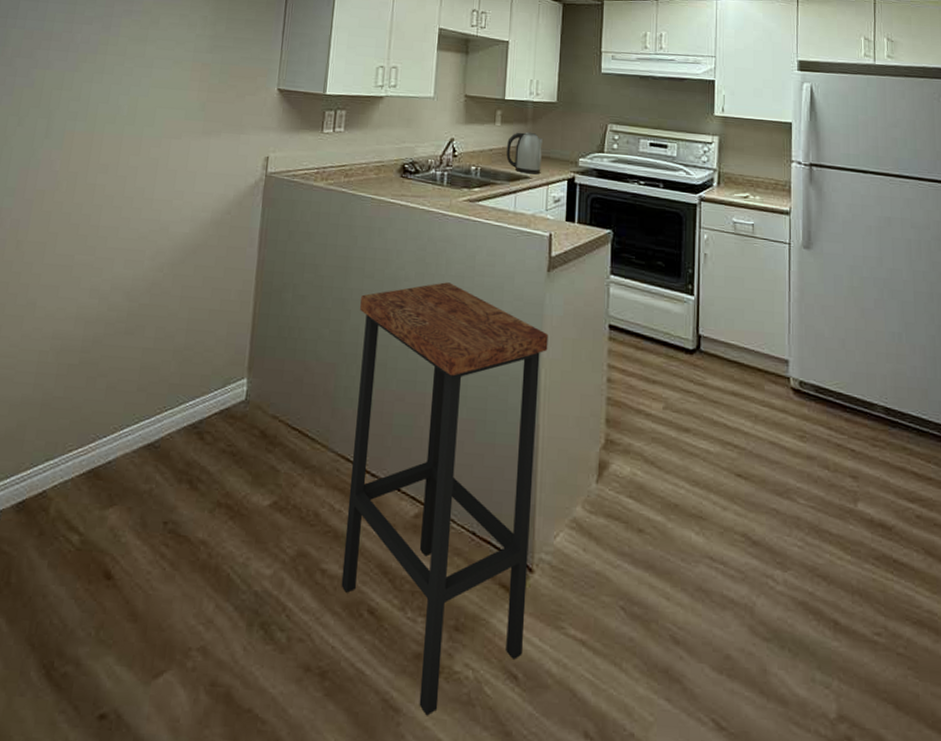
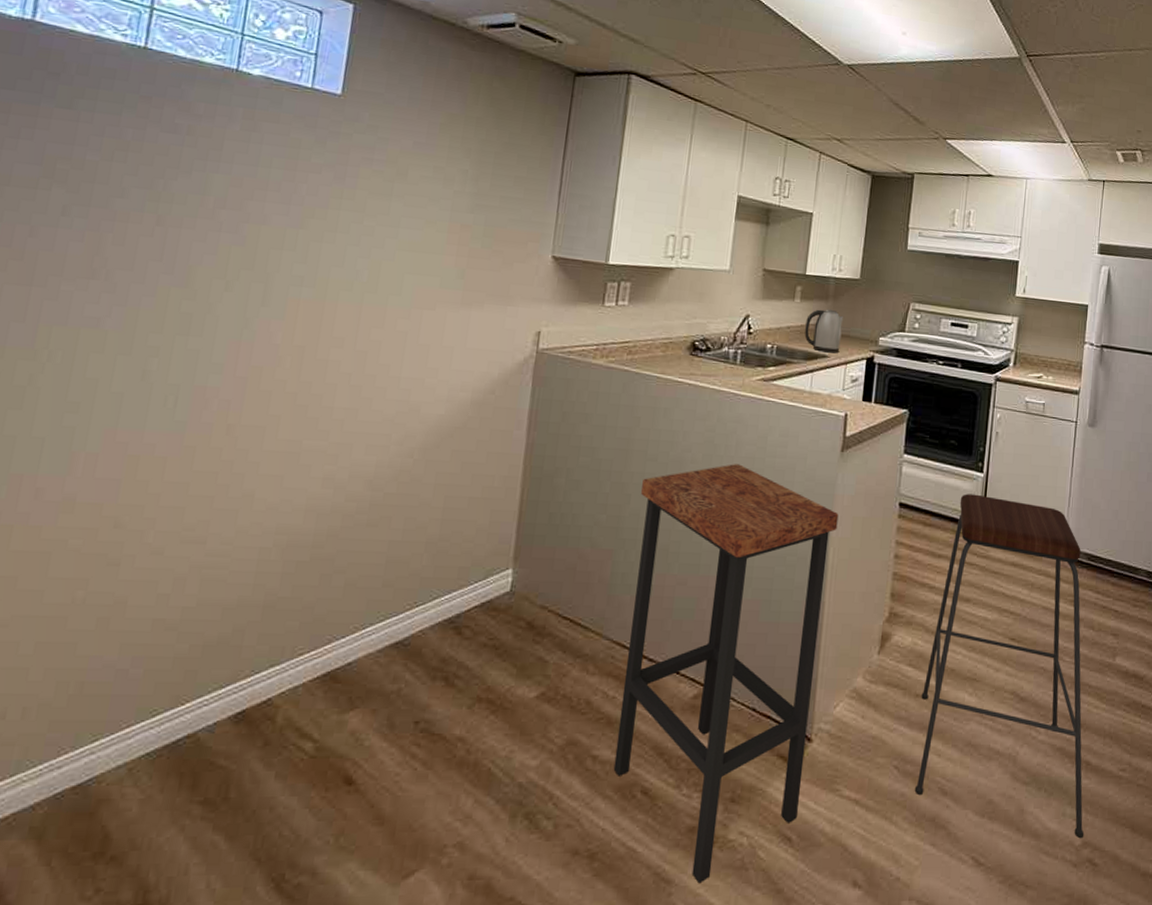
bar stool: none [643,317,839,710] -> present [914,494,1084,838]

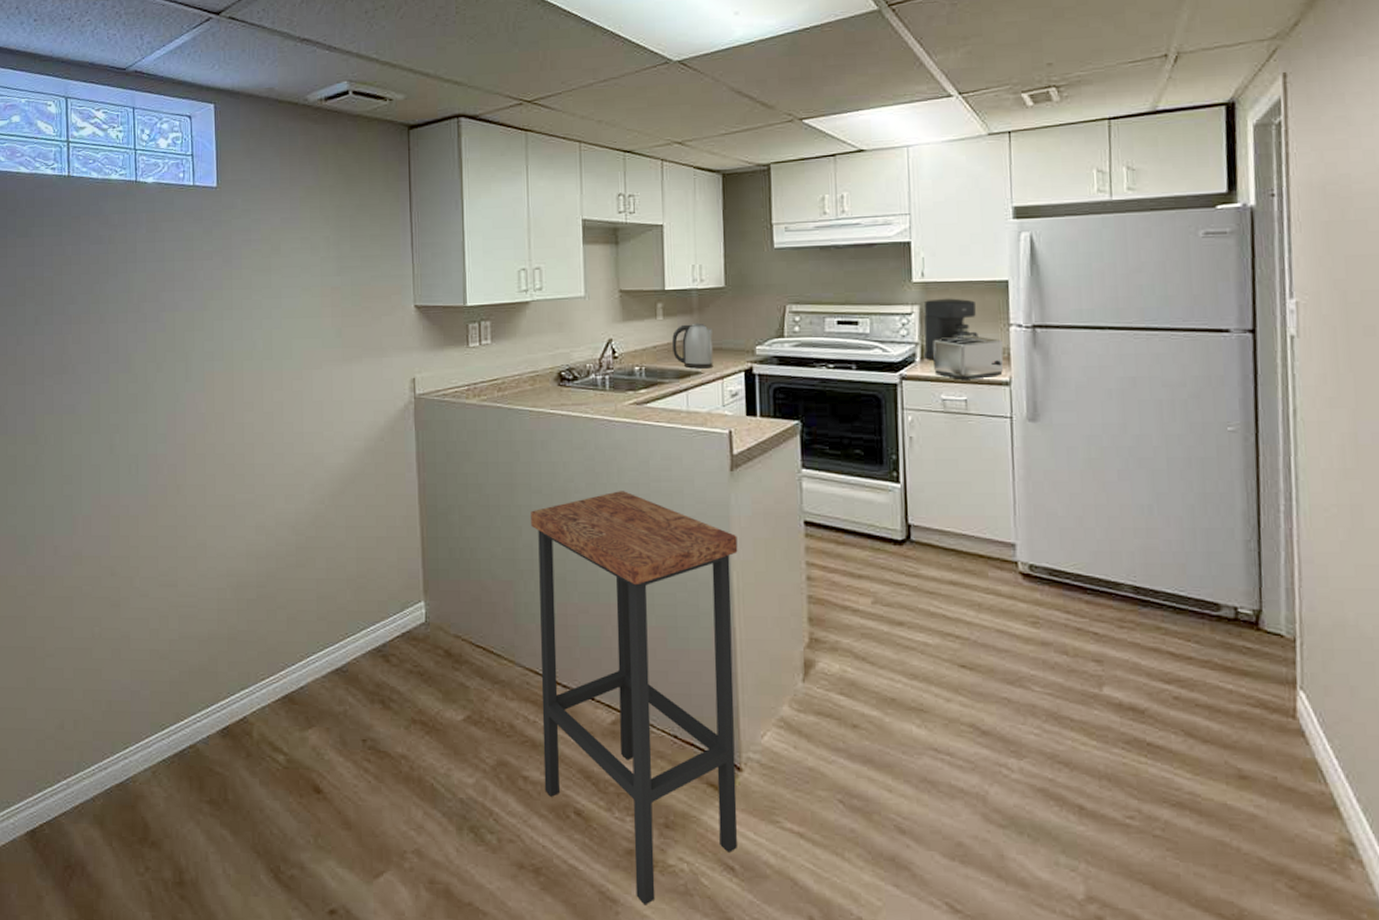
bar stool: present [914,494,1084,838] -> none [859,507,1088,891]
coffee maker: none [1016,313,1061,366] -> present [923,298,979,360]
toaster: none [1023,348,1078,386] -> present [933,335,1004,379]

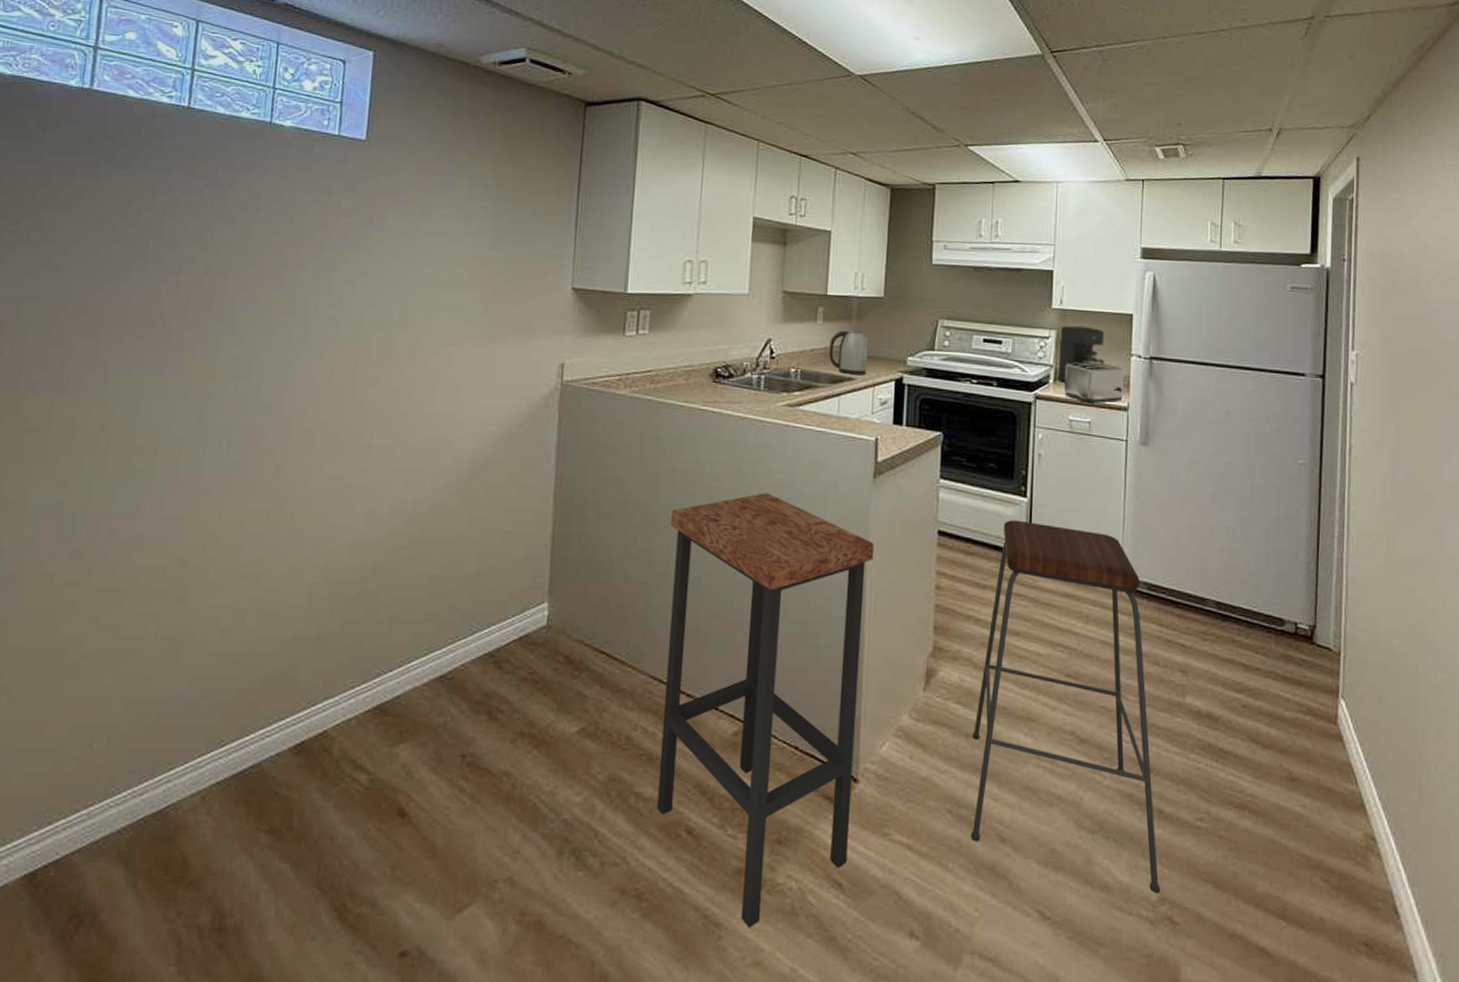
bar stool: none [859,507,1088,891] -> present [970,520,1161,893]

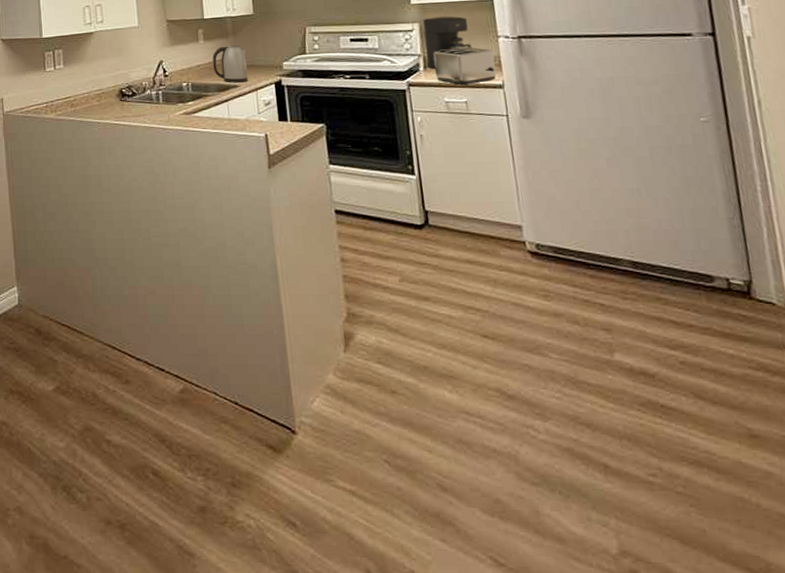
bar stool: present [656,493,874,928] -> none [102,188,297,559]
bar stool: present [970,520,1161,893] -> none [396,196,620,546]

